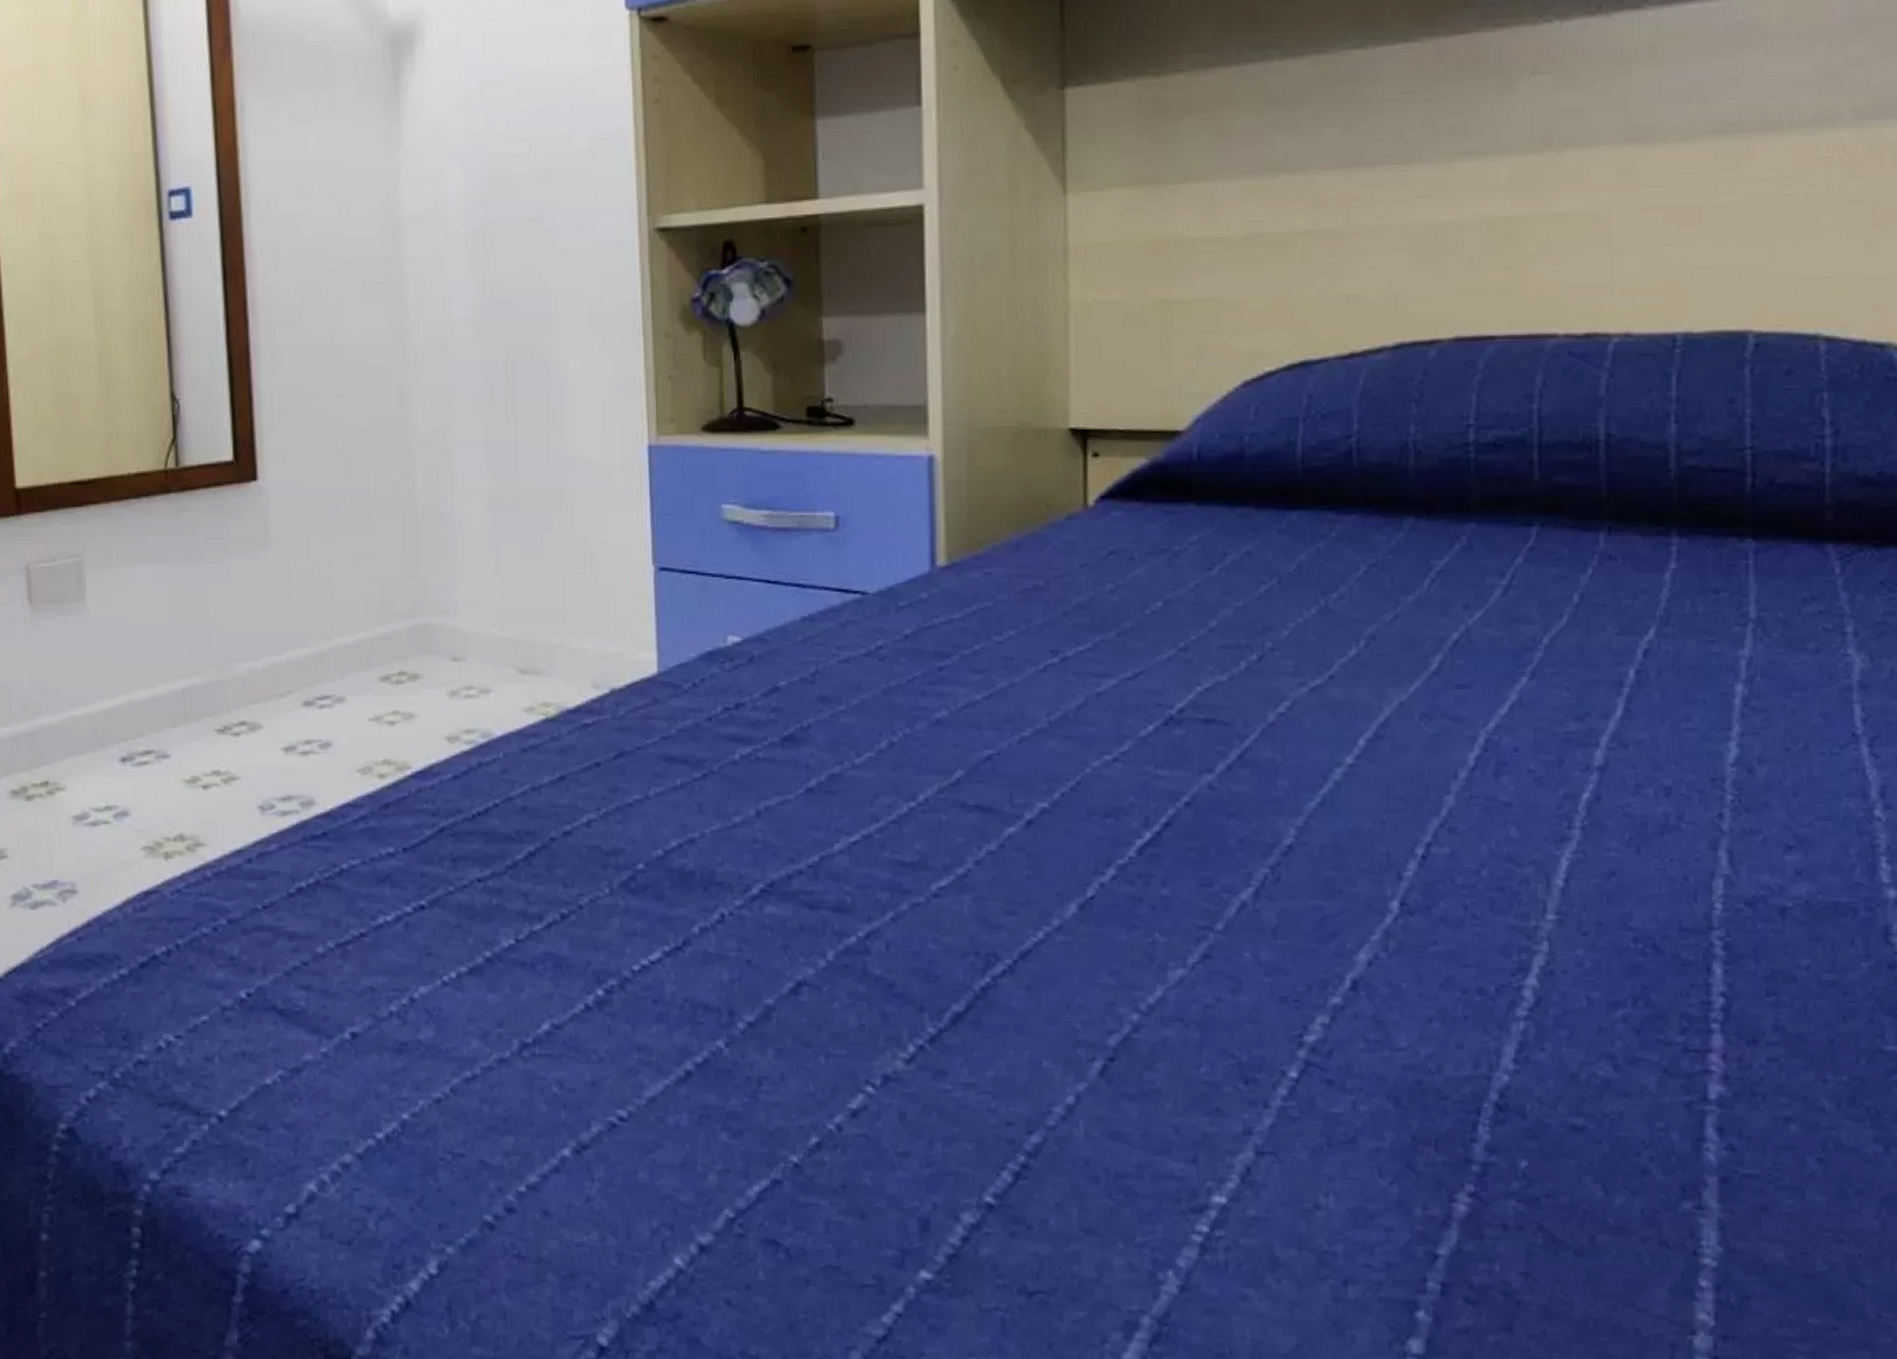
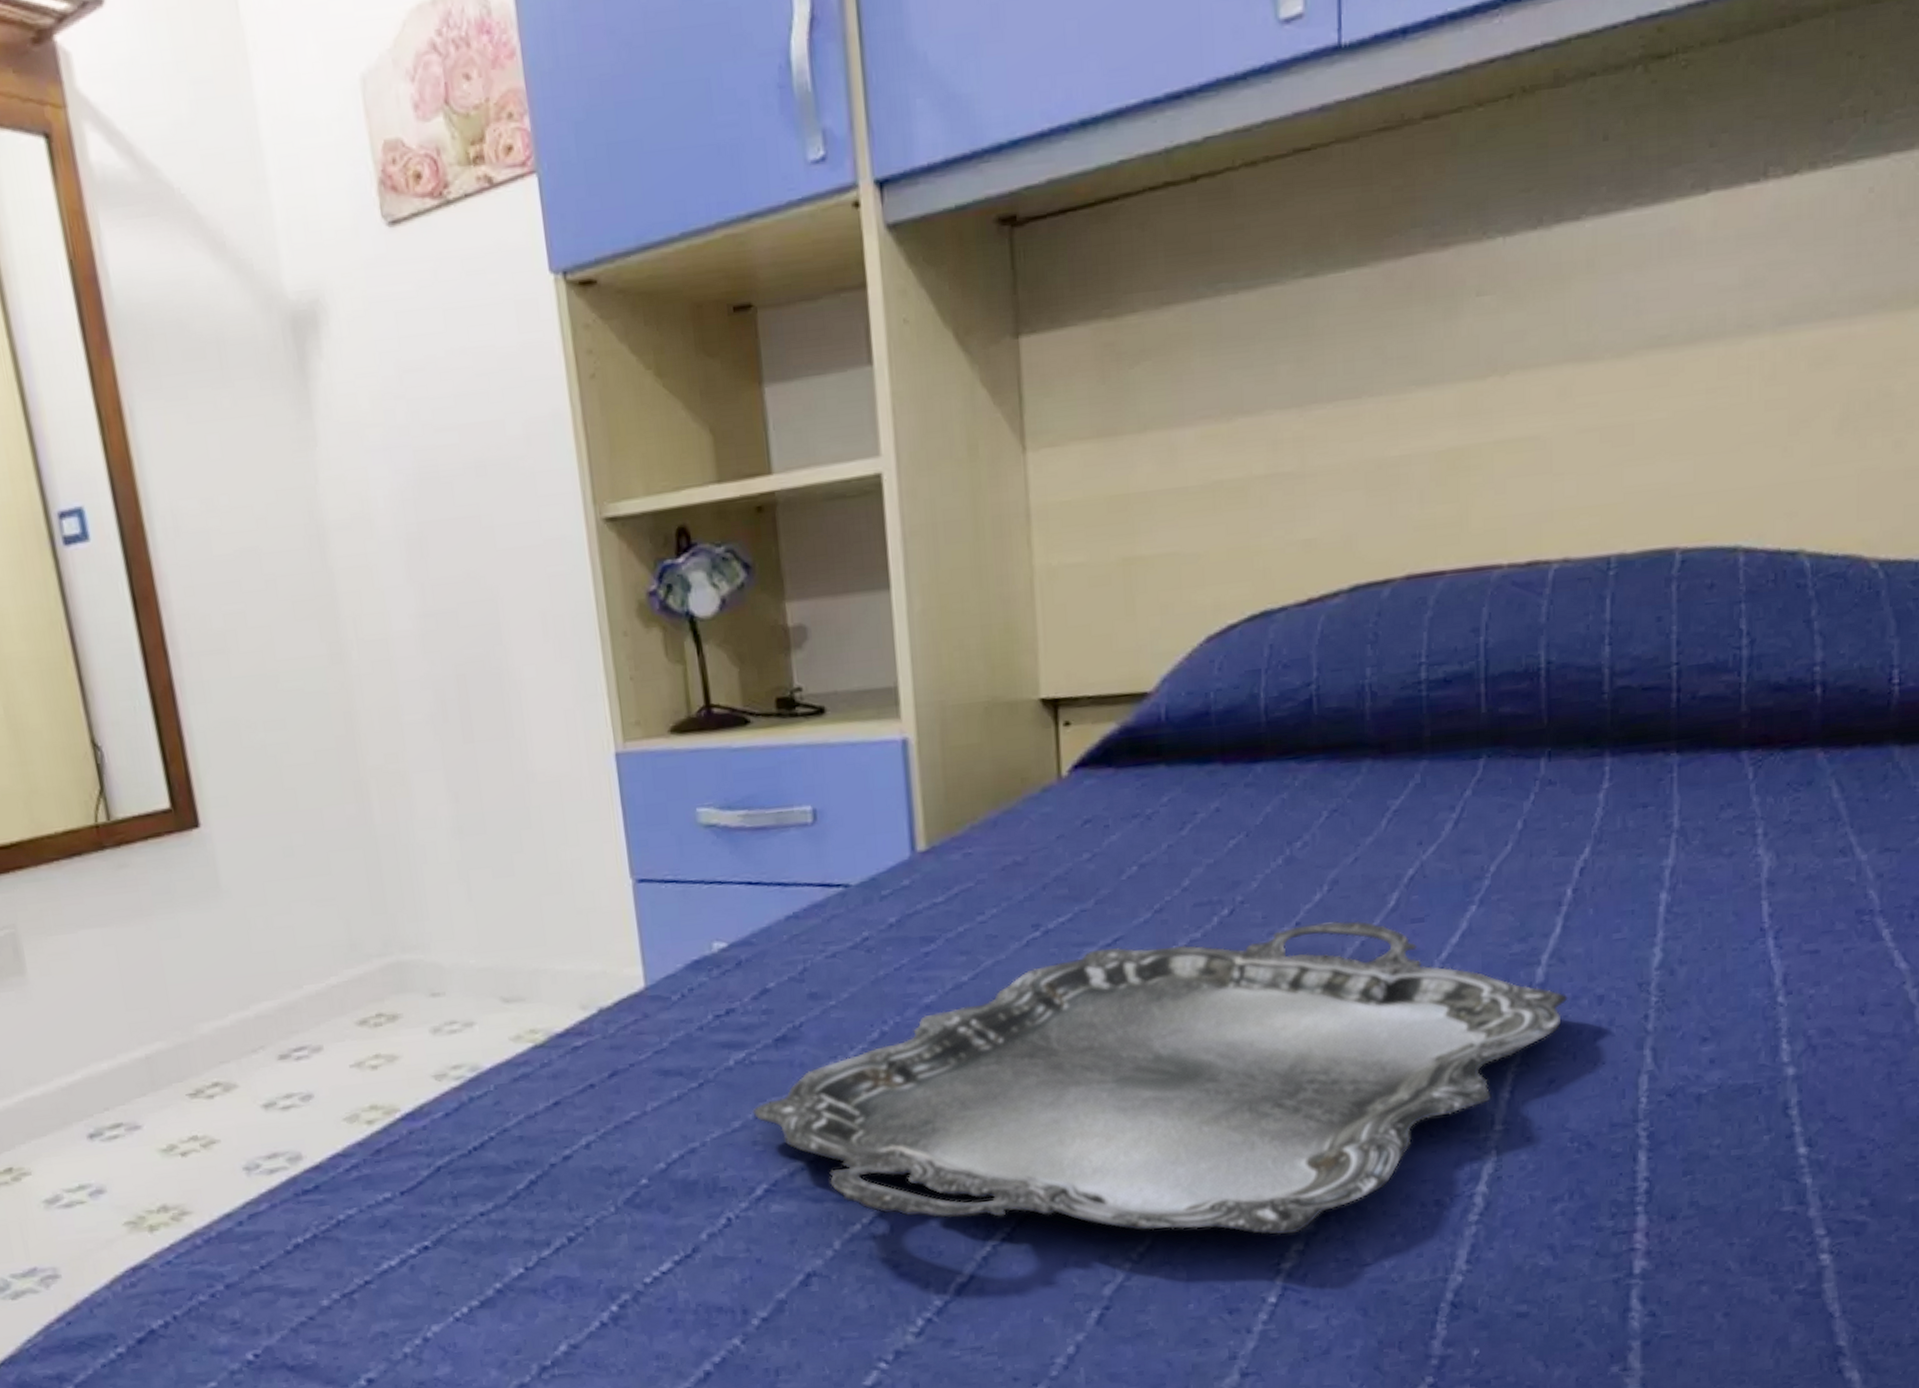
serving tray: none [754,679,1631,1005] -> present [752,920,1568,1236]

